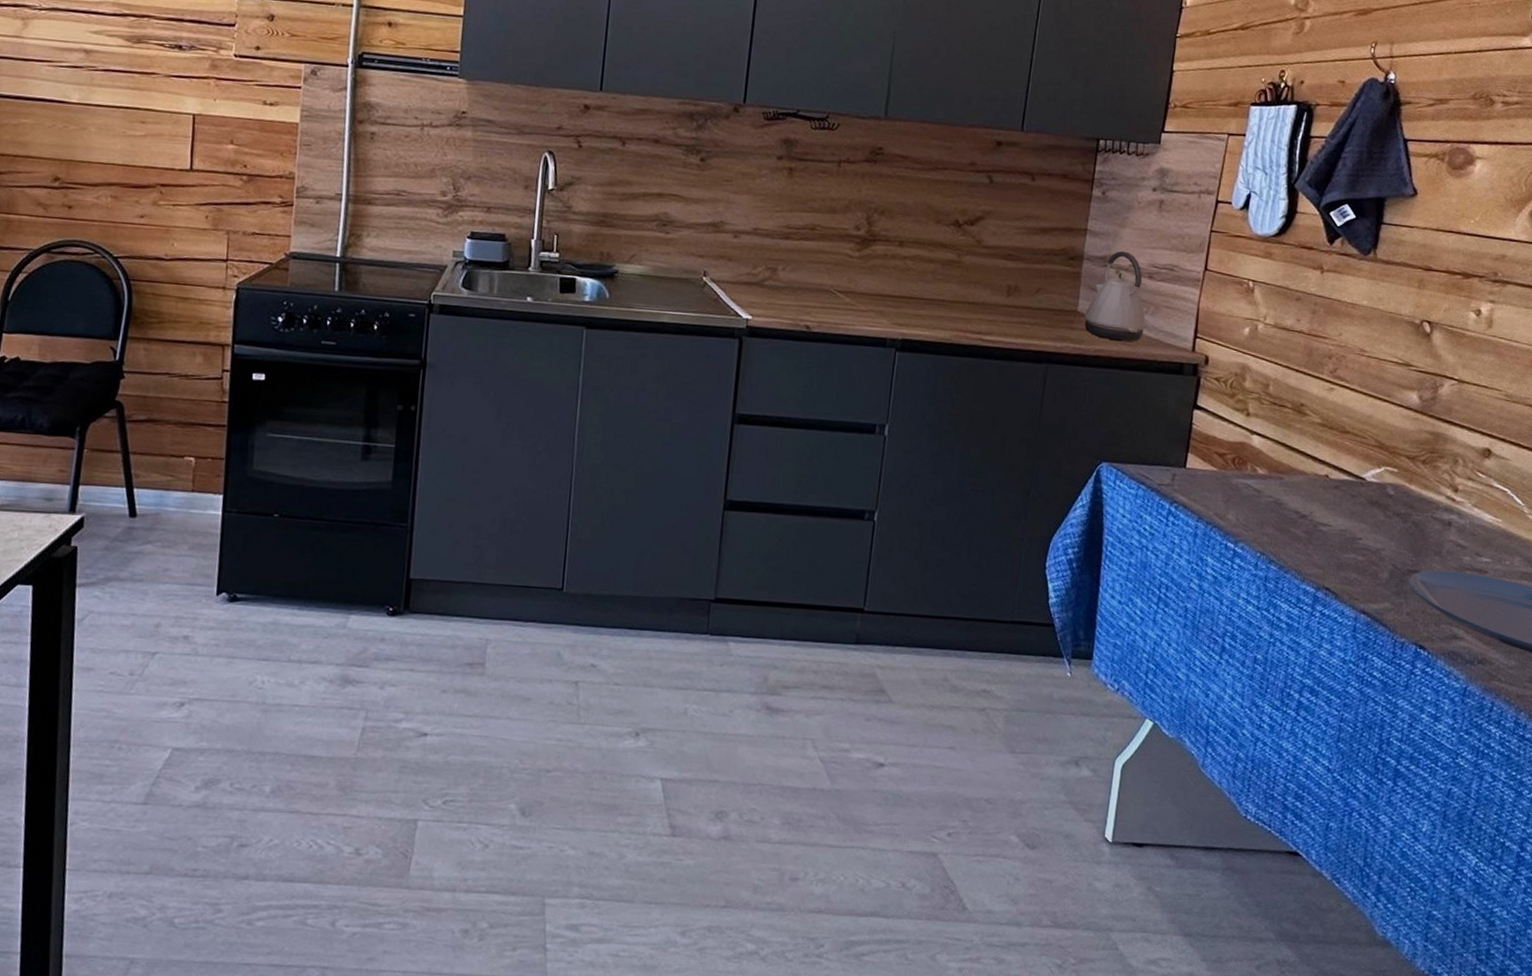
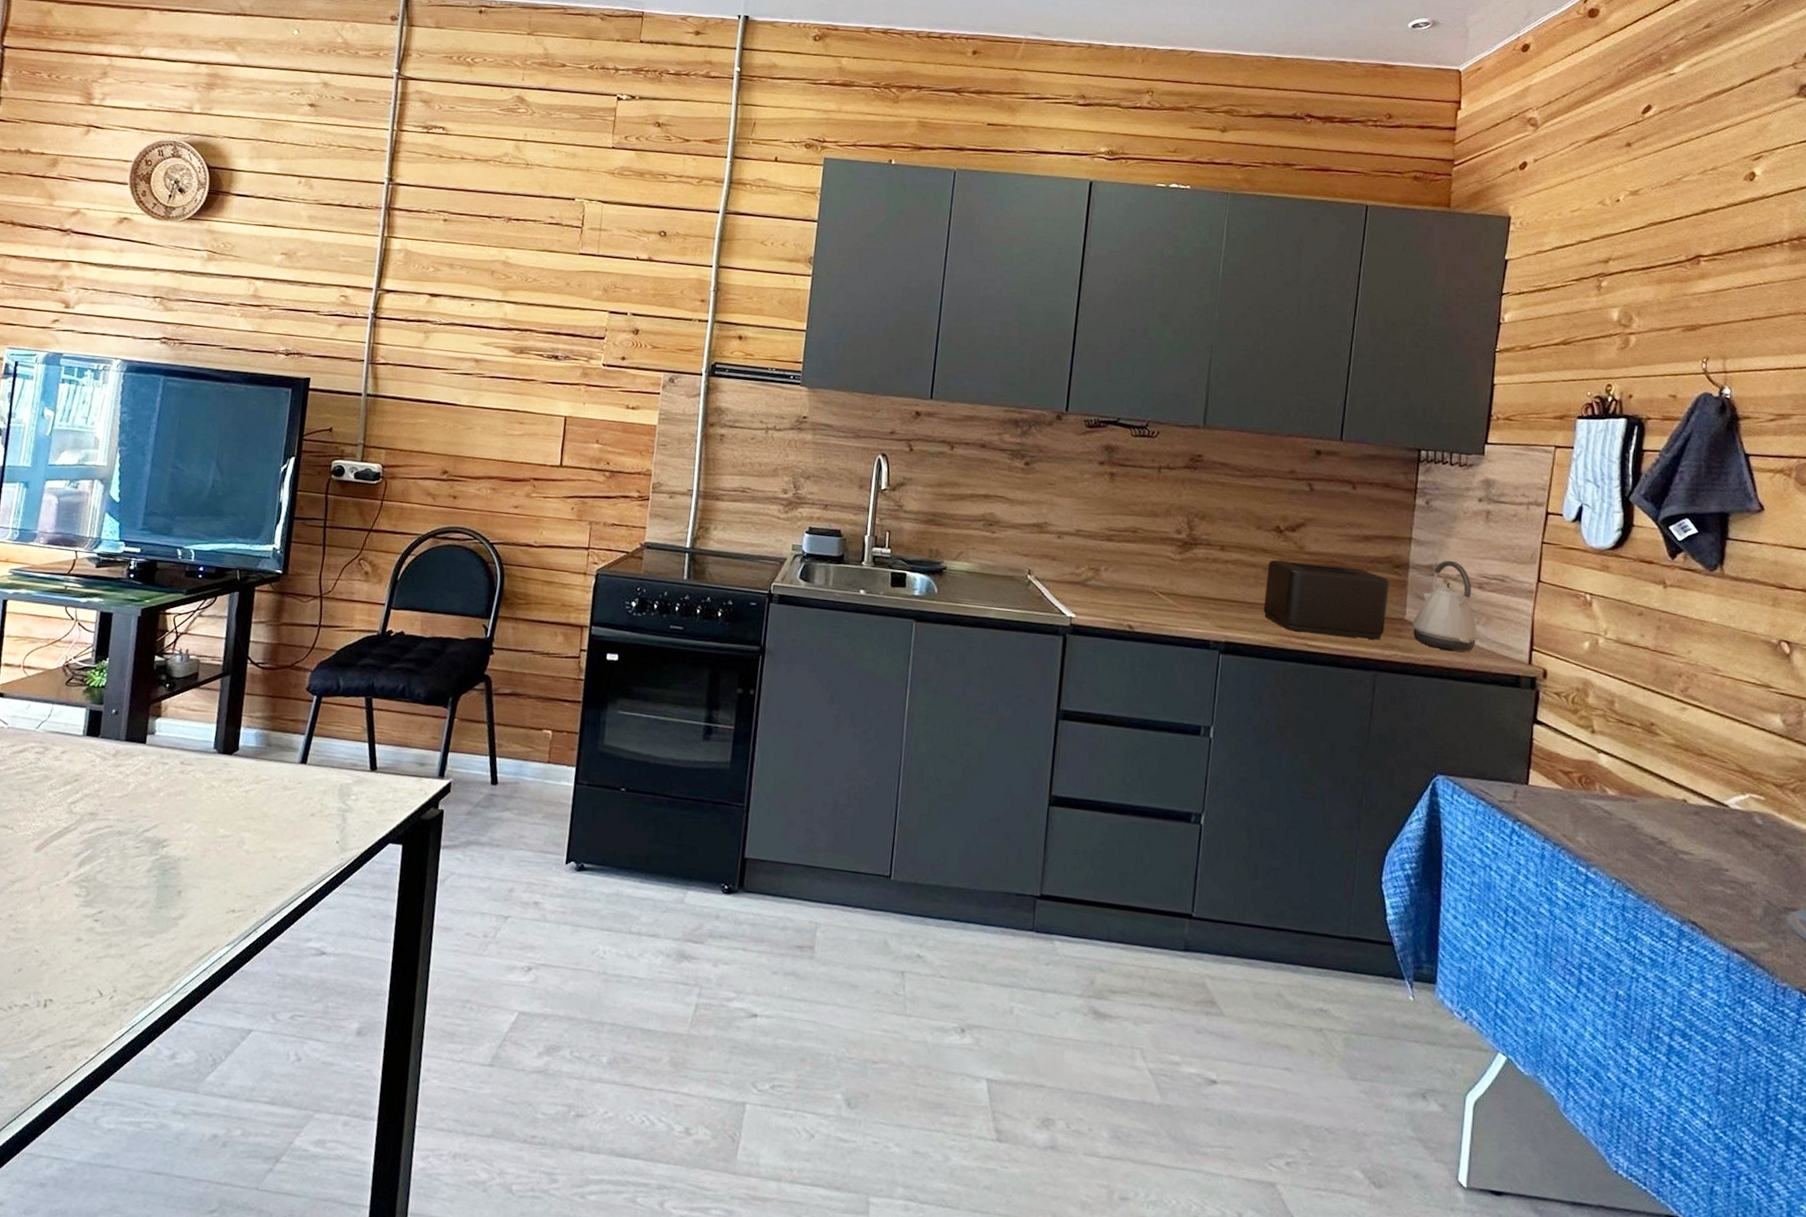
toaster: none [940,254,1064,333] -> present [1263,559,1390,640]

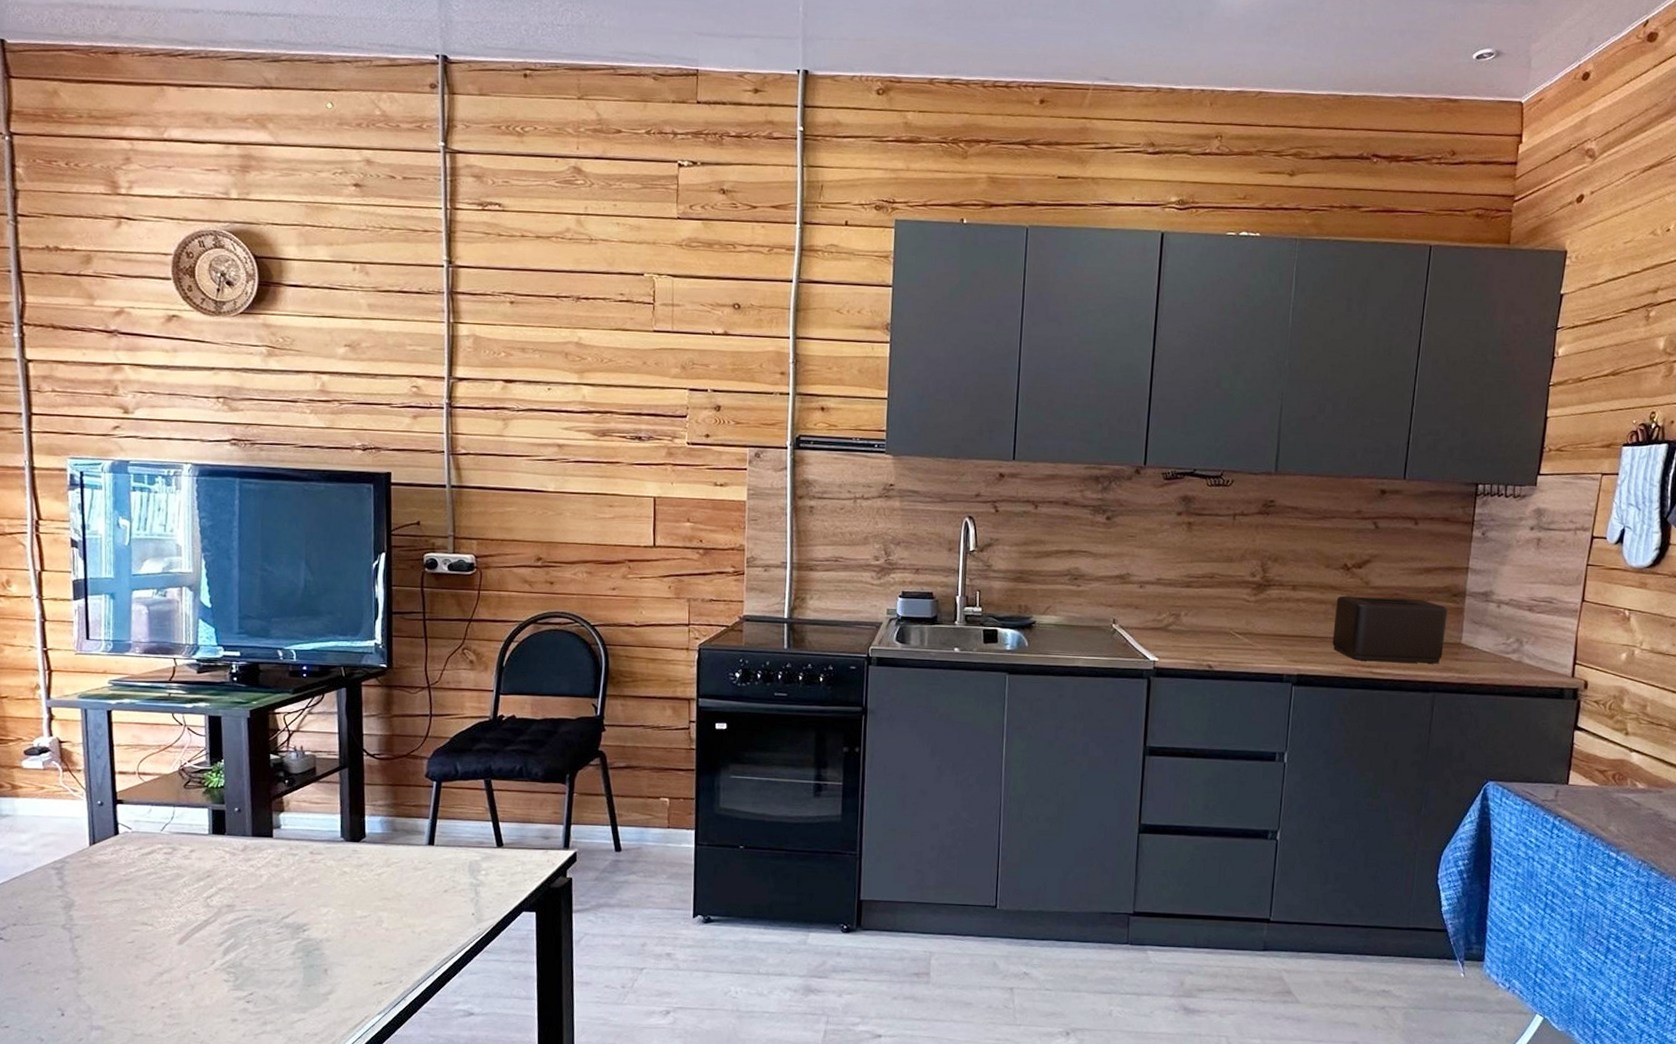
kettle: present [1412,560,1479,653] -> none [1468,586,1528,670]

